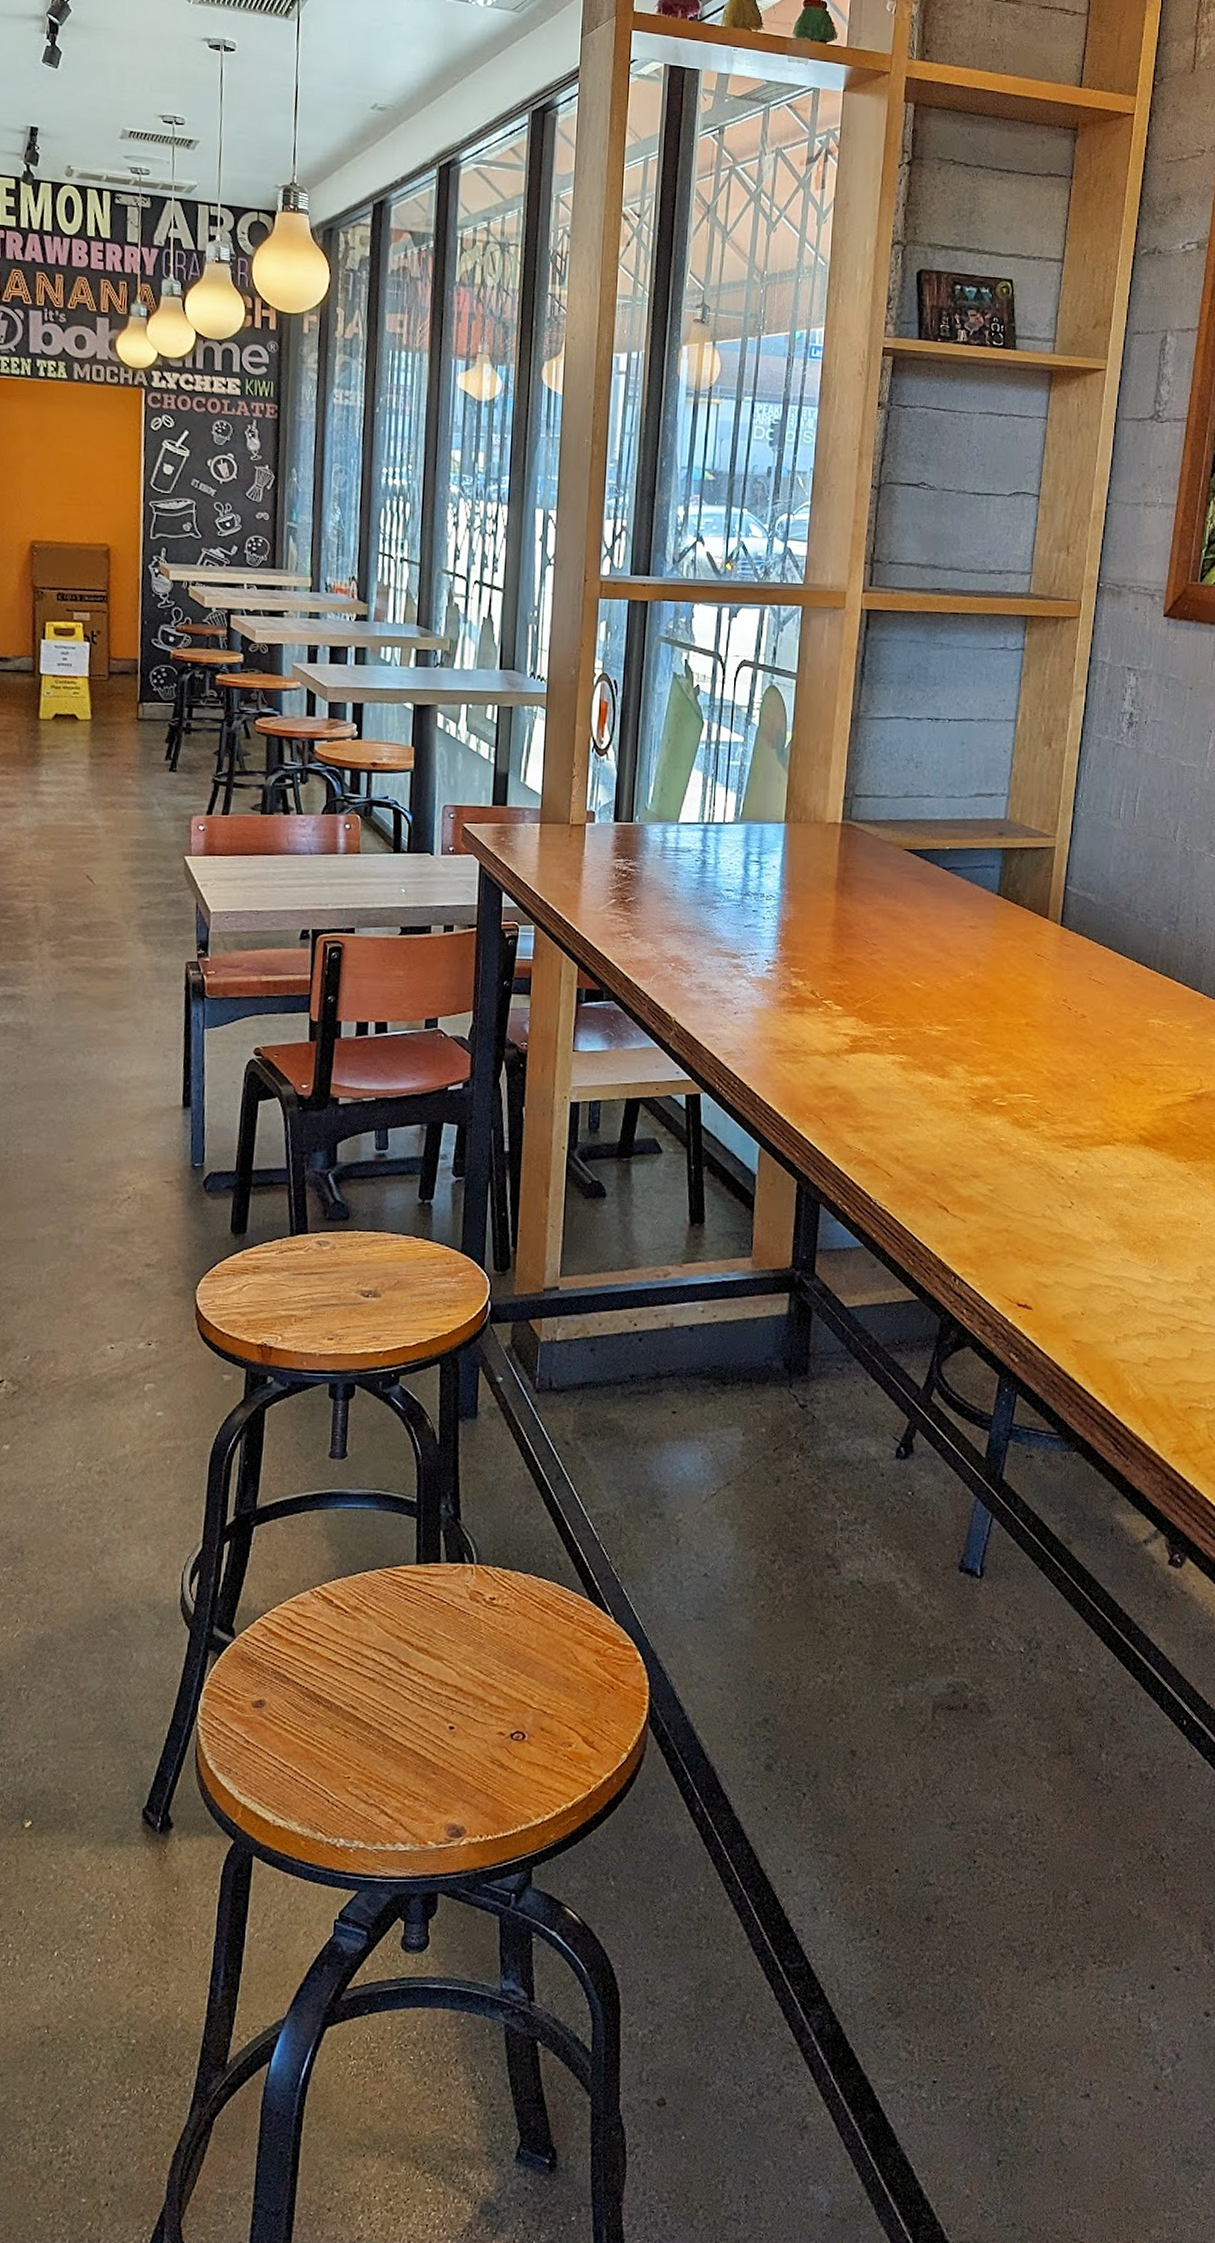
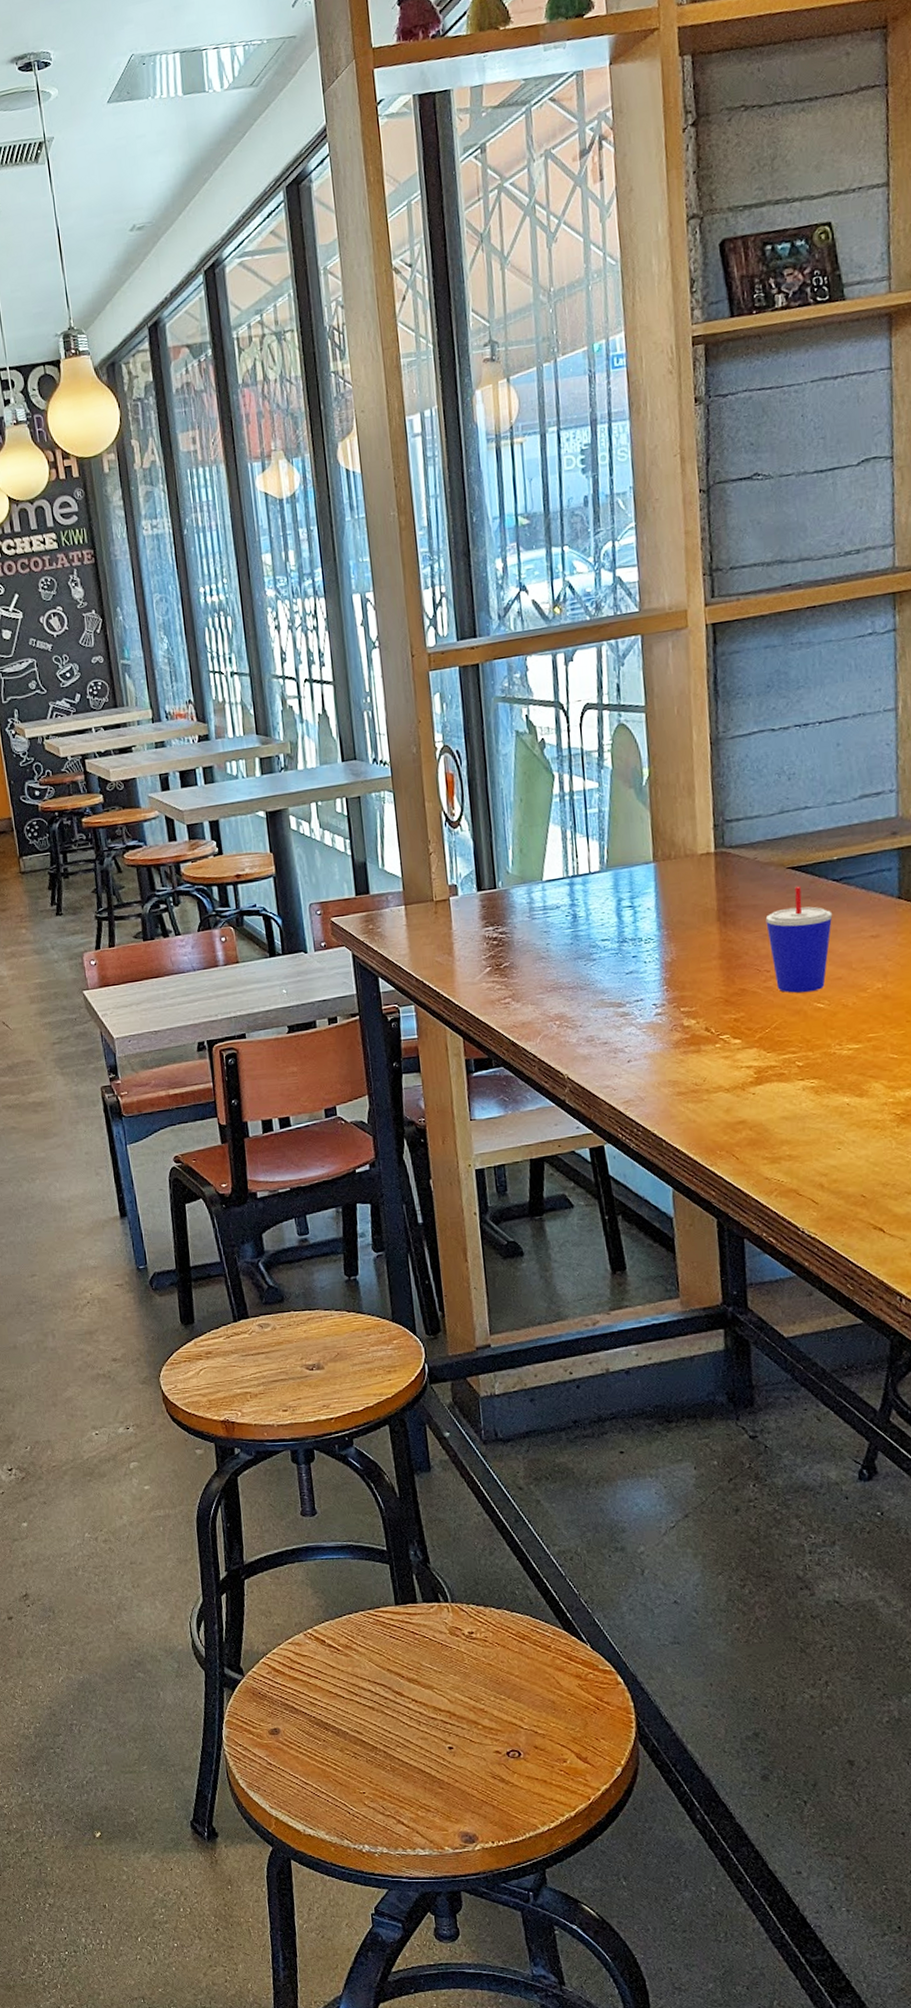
beverage cup: none [879,868,939,970] -> present [765,886,833,993]

